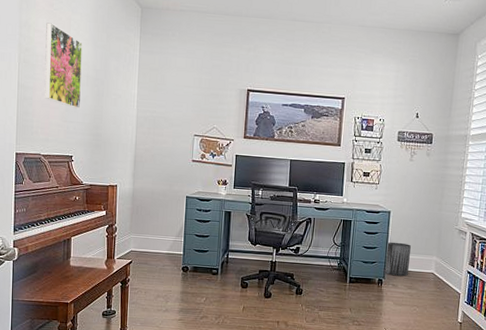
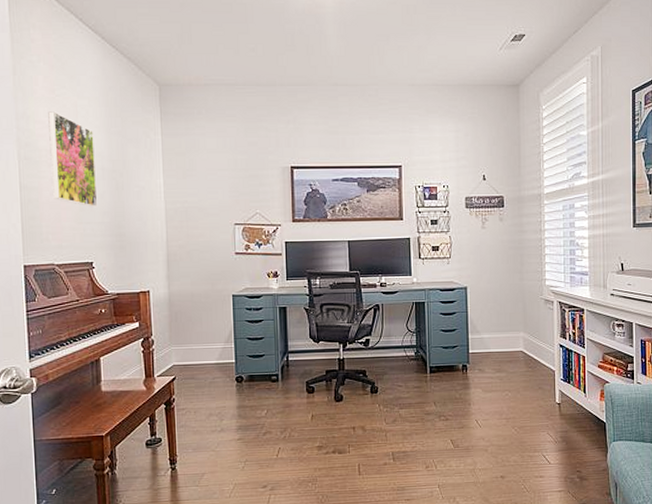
trash can: present [384,242,411,276] -> none [468,321,494,359]

